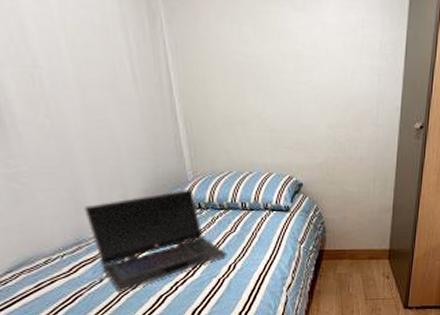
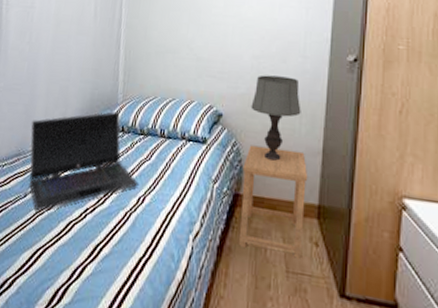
side table: none [325,209,381,289] -> present [239,145,308,259]
table lamp: none [329,144,375,220] -> present [250,75,301,161]

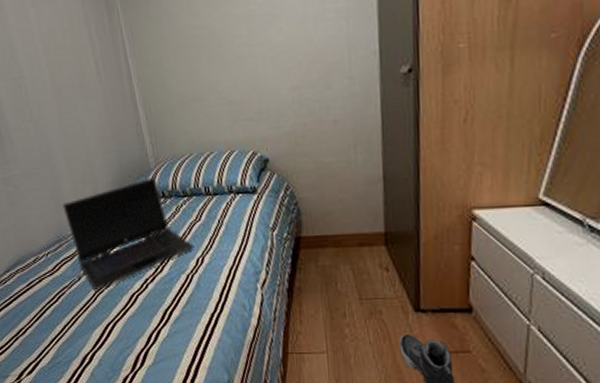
side table: present [239,145,308,259] -> none [300,182,372,286]
table lamp: present [250,75,301,161] -> none [298,104,355,197]

